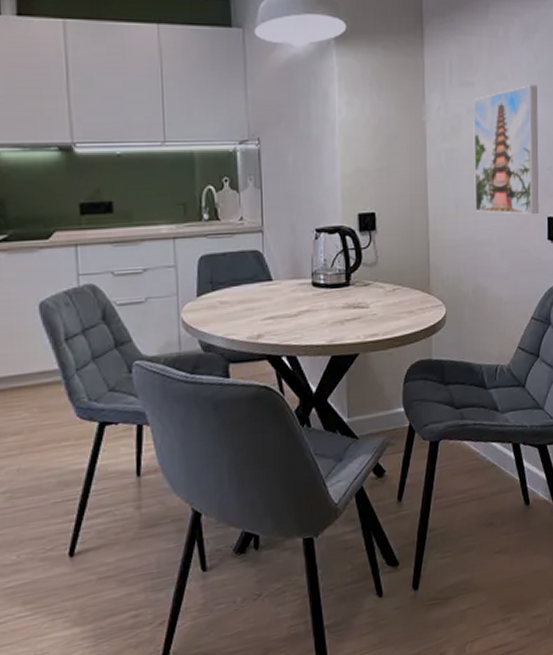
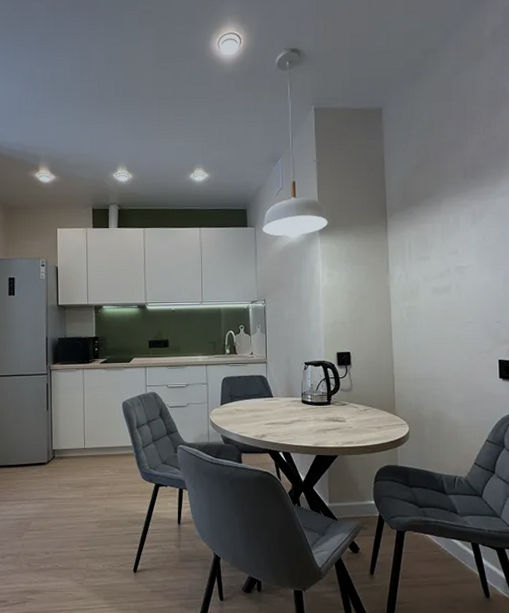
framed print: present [473,85,539,214] -> none [429,257,490,357]

